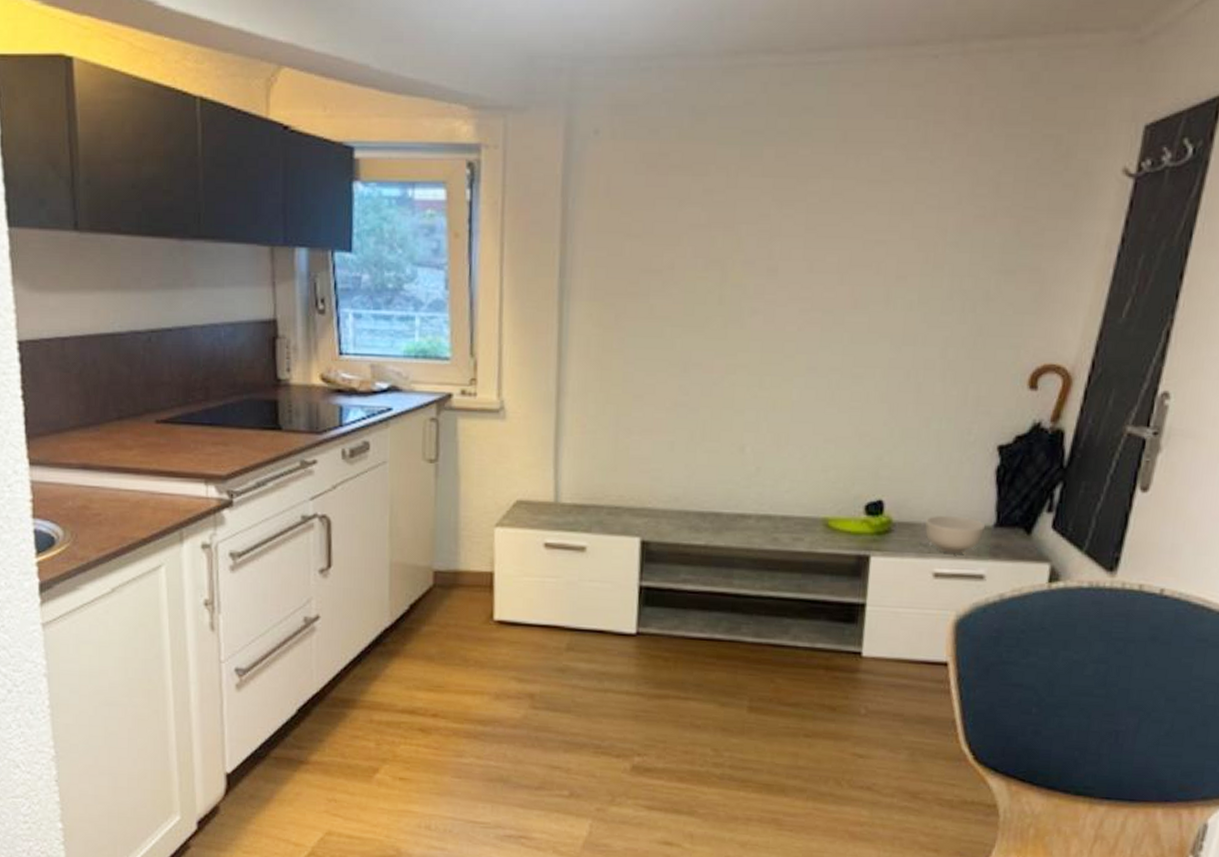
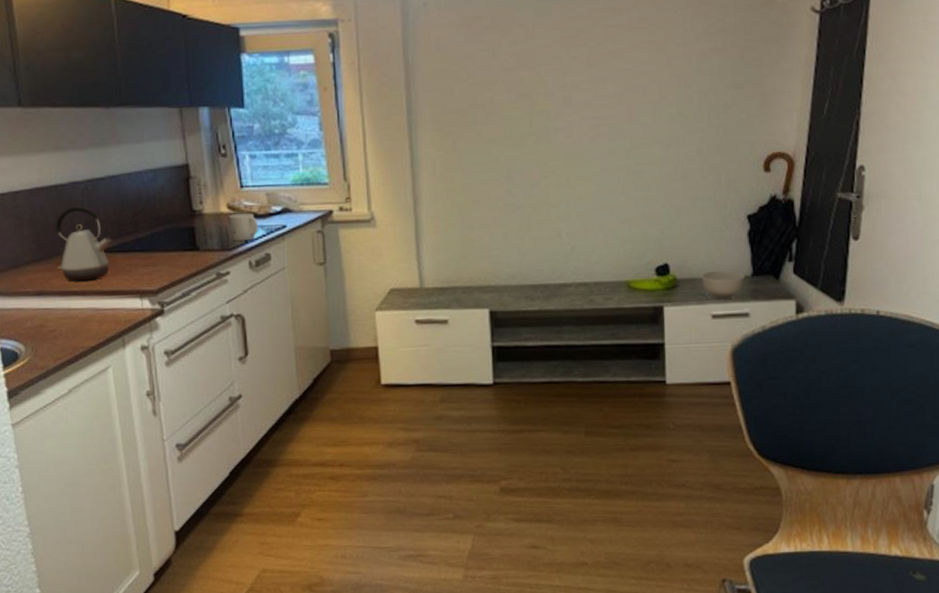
kettle: none [108,362,176,457] -> present [55,206,112,282]
mug: none [321,388,356,423] -> present [228,213,258,241]

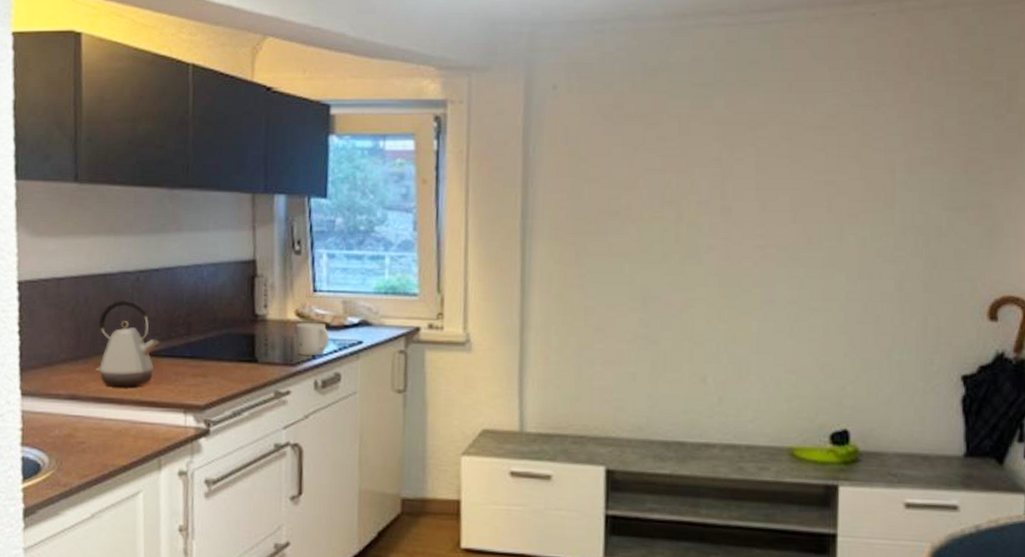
bowl: present [701,270,746,299] -> none [893,444,956,484]

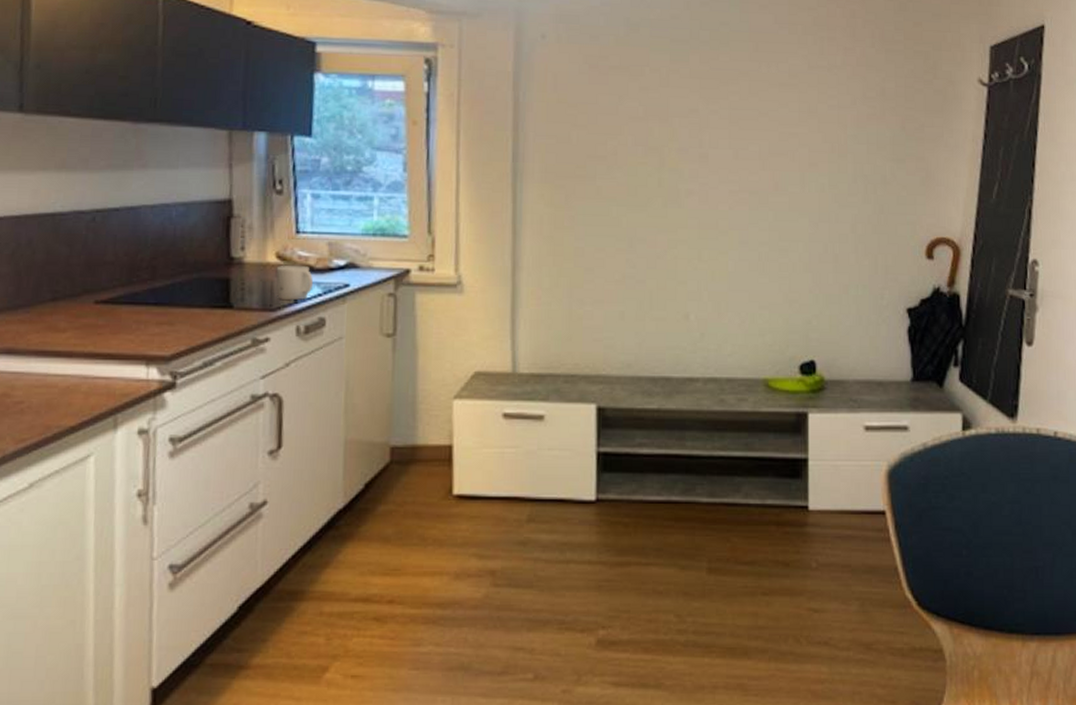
kettle: present [96,300,160,388] -> none [39,242,118,340]

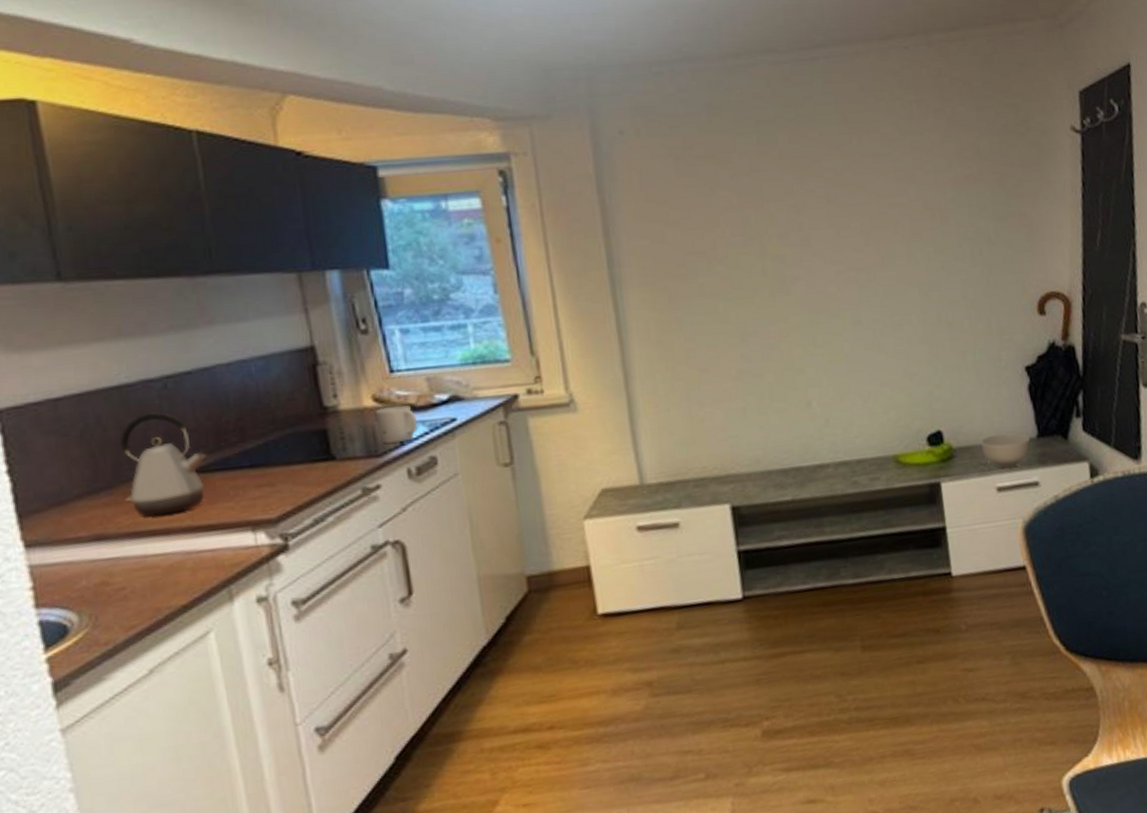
kettle: none [39,242,118,340] -> present [119,412,207,517]
bowl: none [853,372,905,407] -> present [980,433,1031,468]

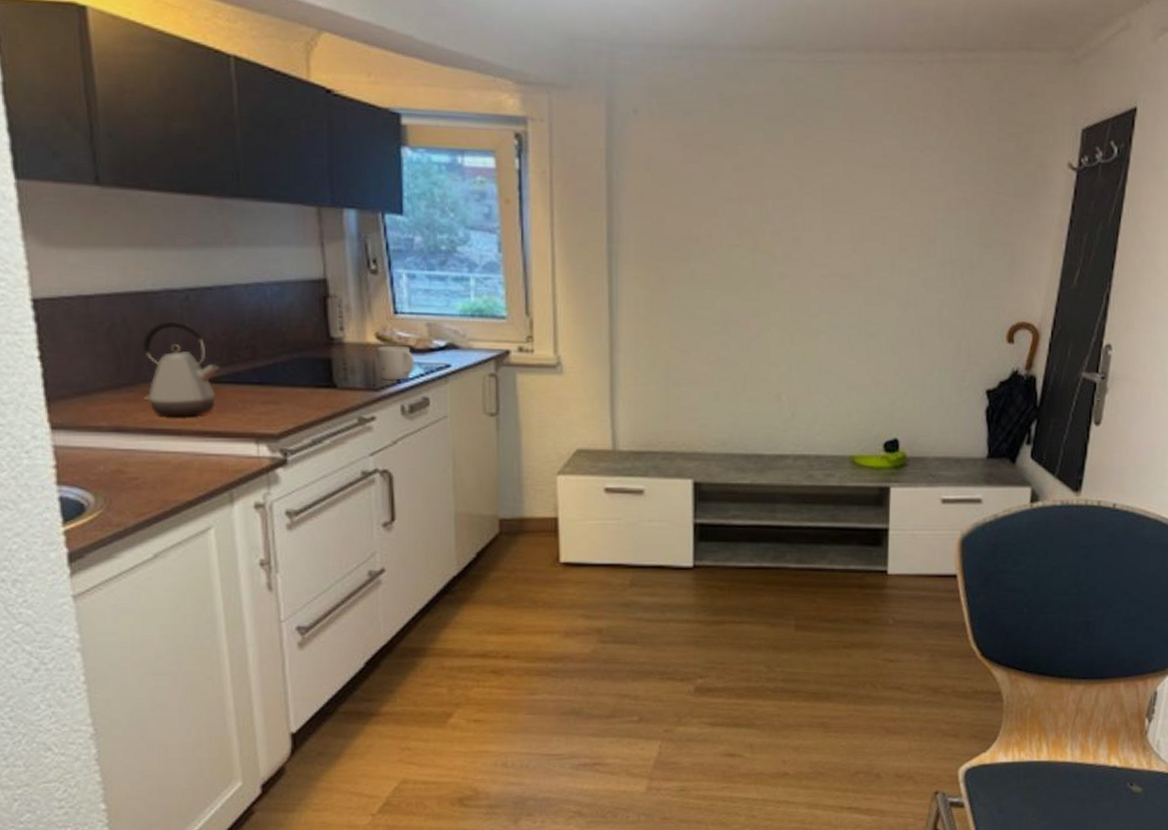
bowl: present [980,433,1031,468] -> none [933,450,980,482]

